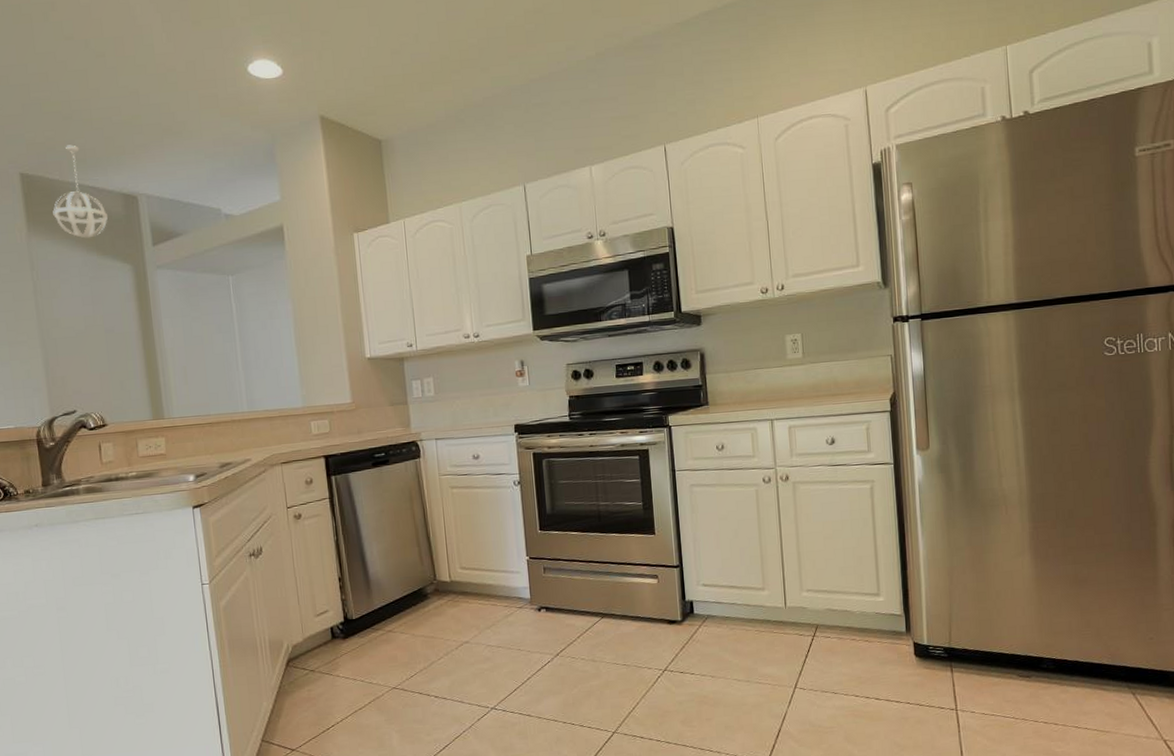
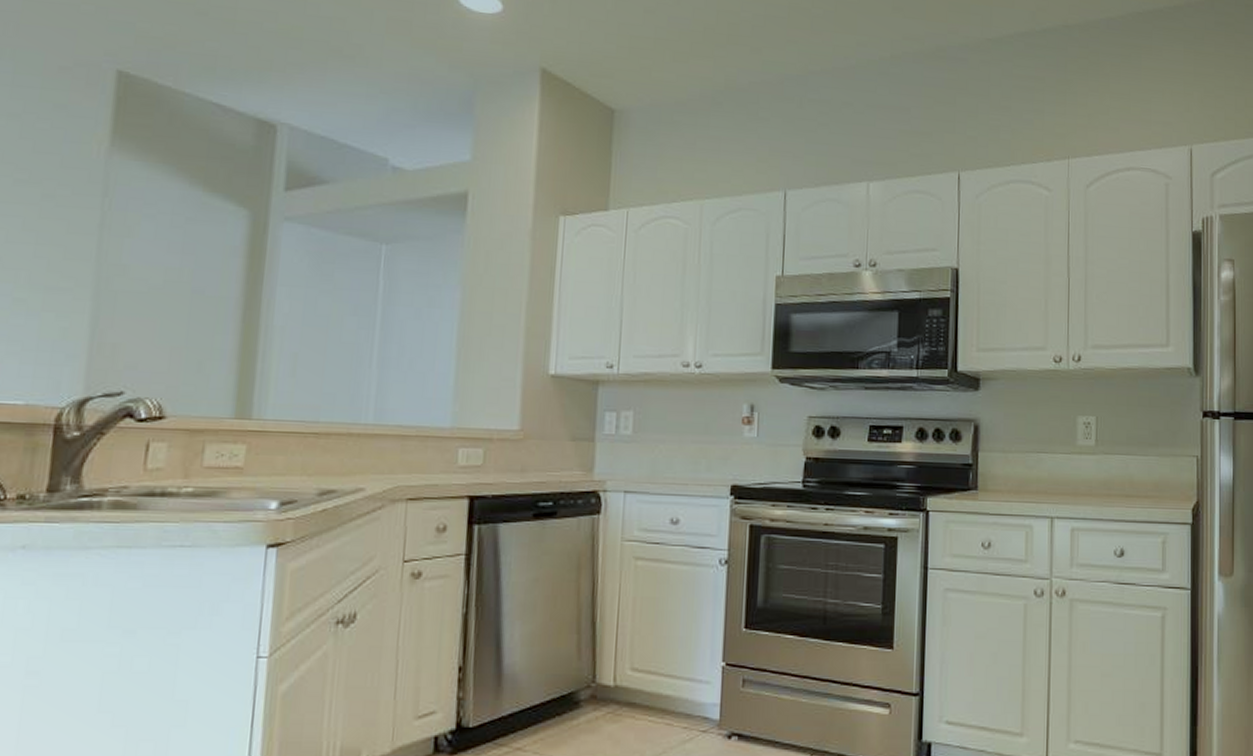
pendant light: present [53,145,108,239] -> none [152,46,230,168]

